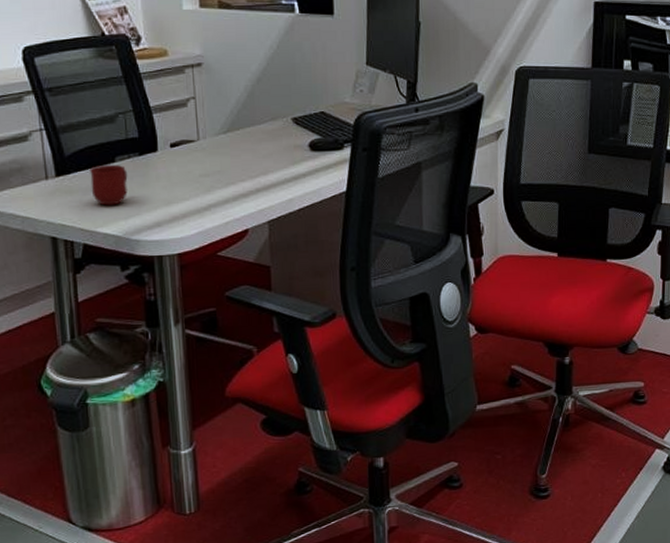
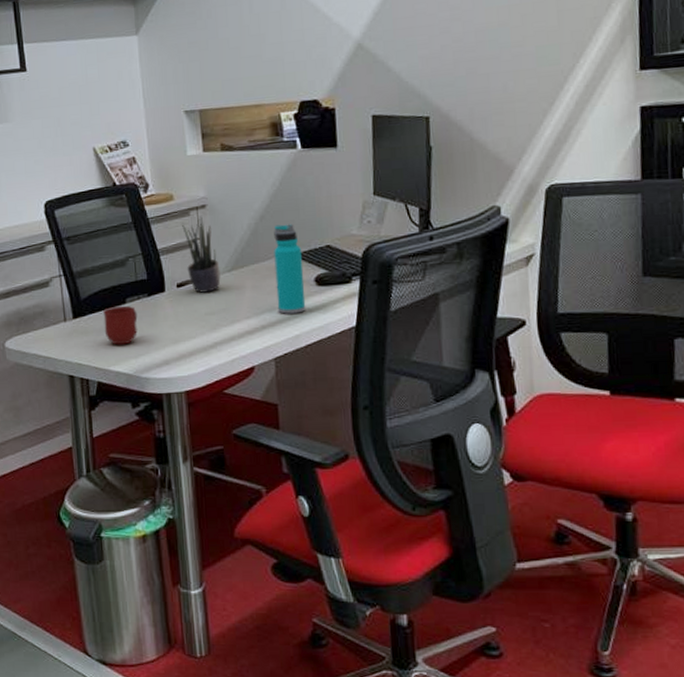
potted plant: none [176,73,216,155] -> present [182,215,221,294]
water bottle: none [270,88,300,178] -> present [274,224,306,314]

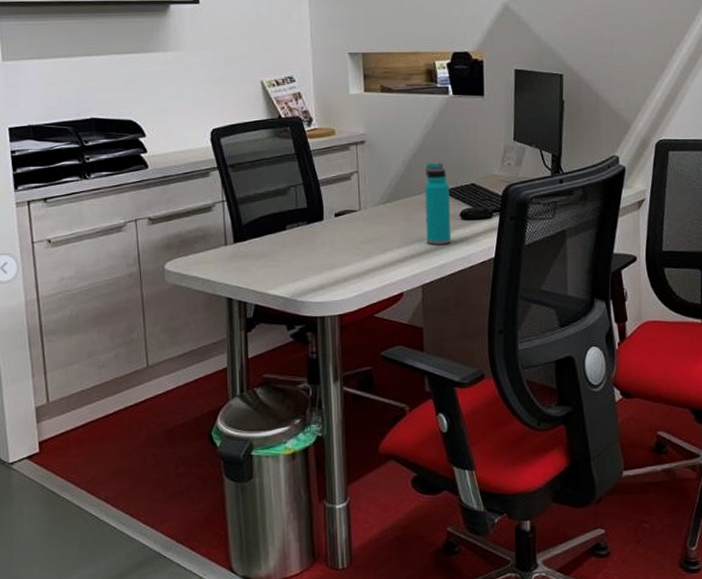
mug: present [103,305,138,345] -> none [264,232,296,270]
potted plant: present [182,215,221,294] -> none [342,150,376,224]

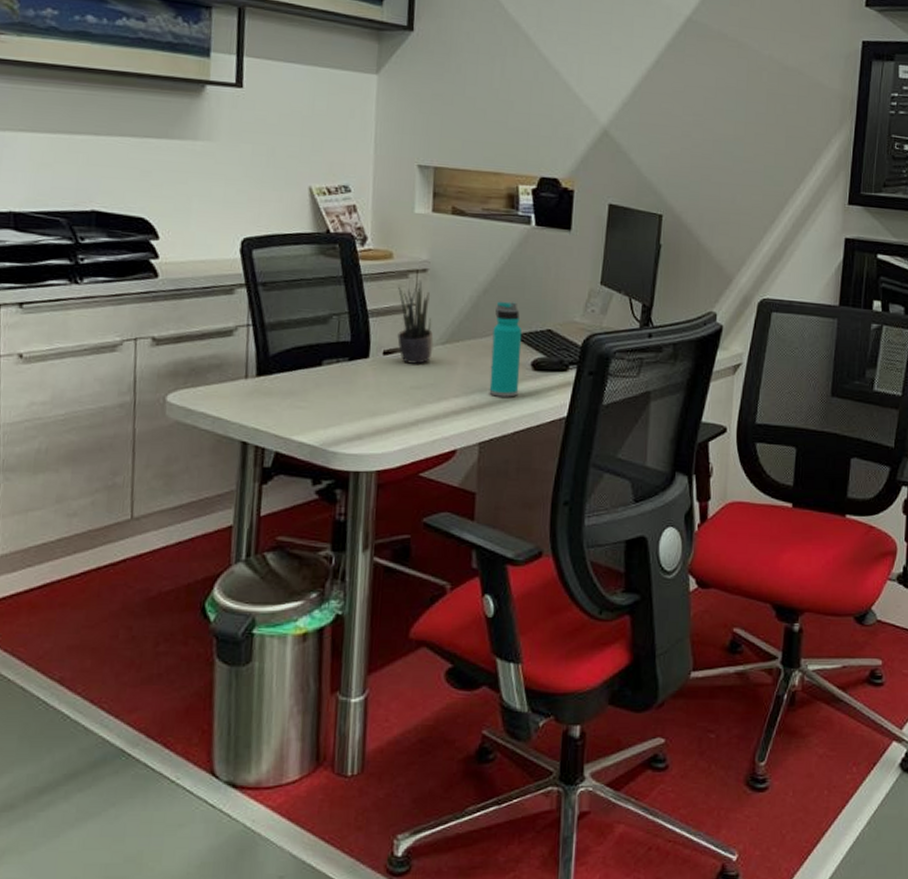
potted plant: none [342,150,376,224] -> present [397,279,434,365]

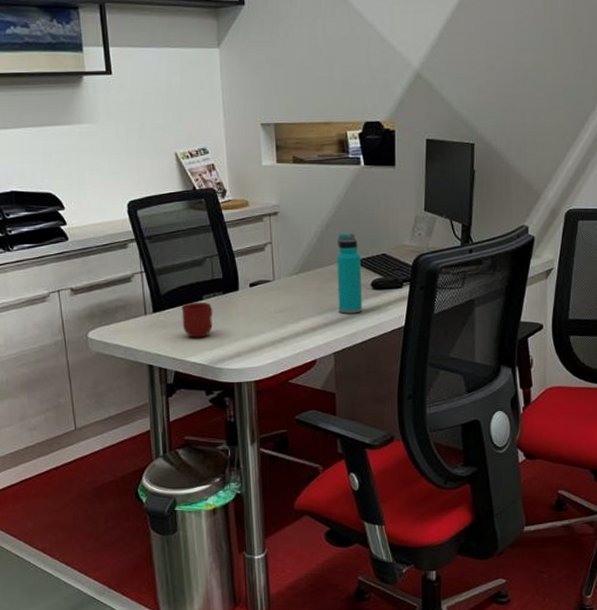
mug: none [292,367,334,412] -> present [181,301,213,338]
potted plant: present [397,279,434,365] -> none [256,221,289,293]

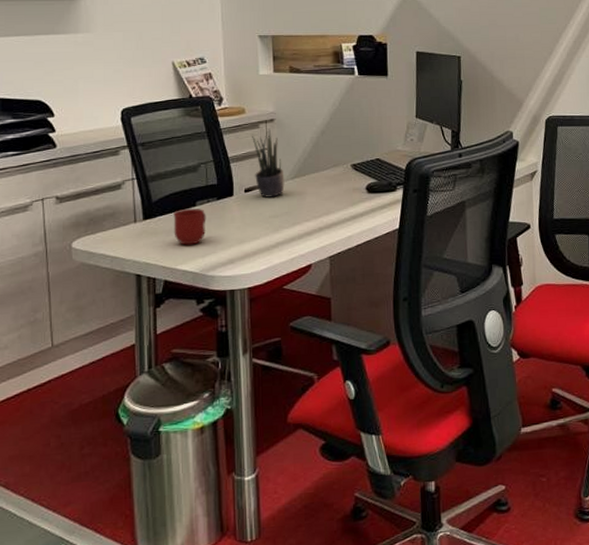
potted plant: none [256,221,289,293] -> present [252,128,285,199]
water bottle: present [337,233,363,314] -> none [332,139,358,218]

